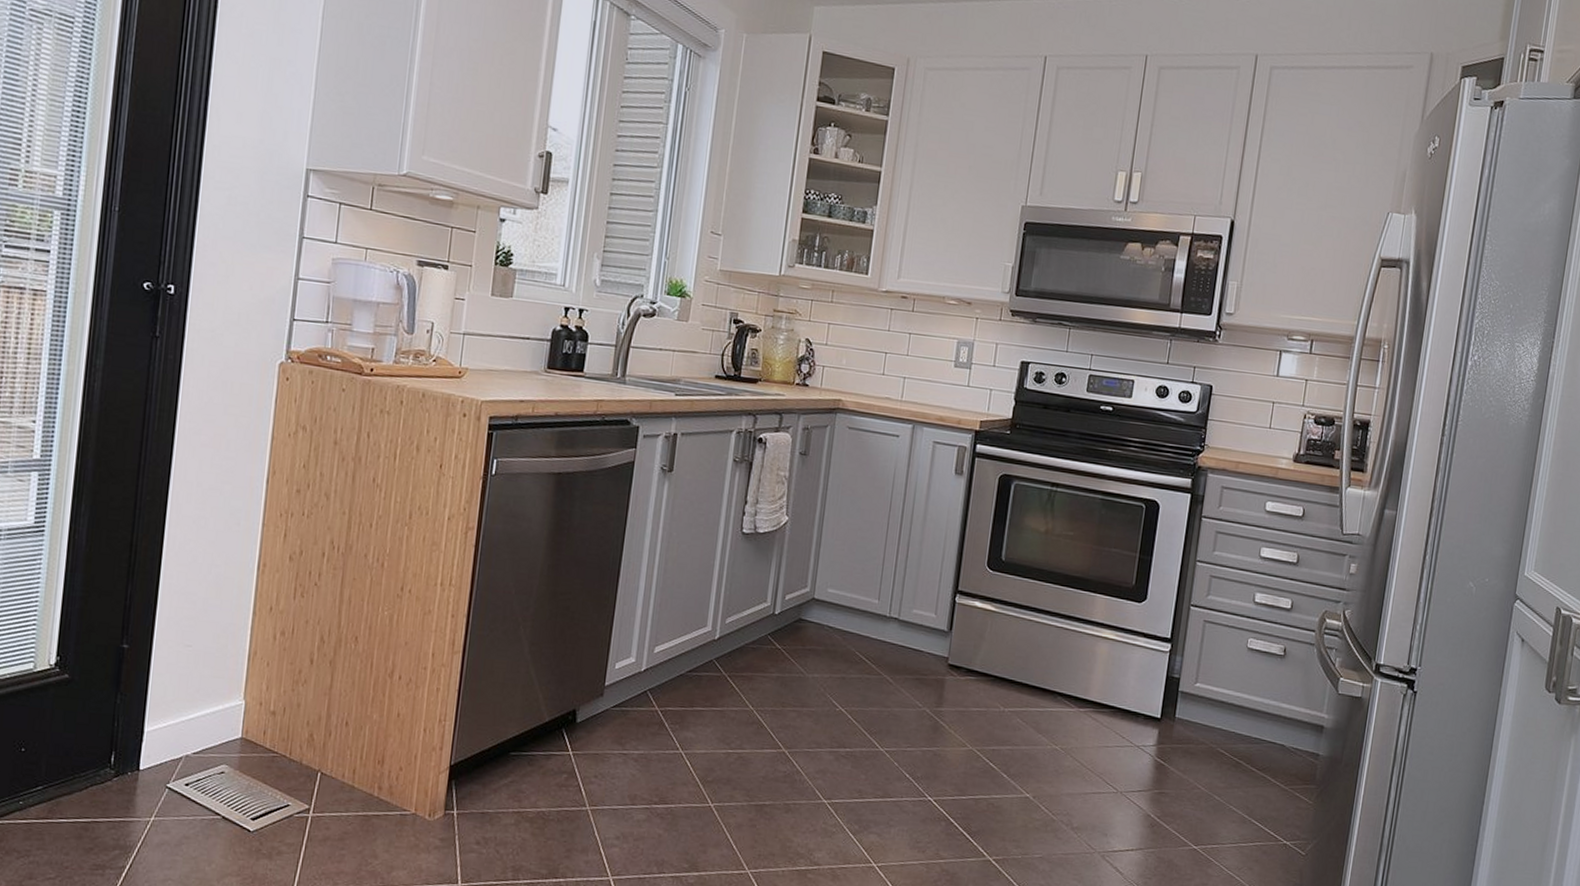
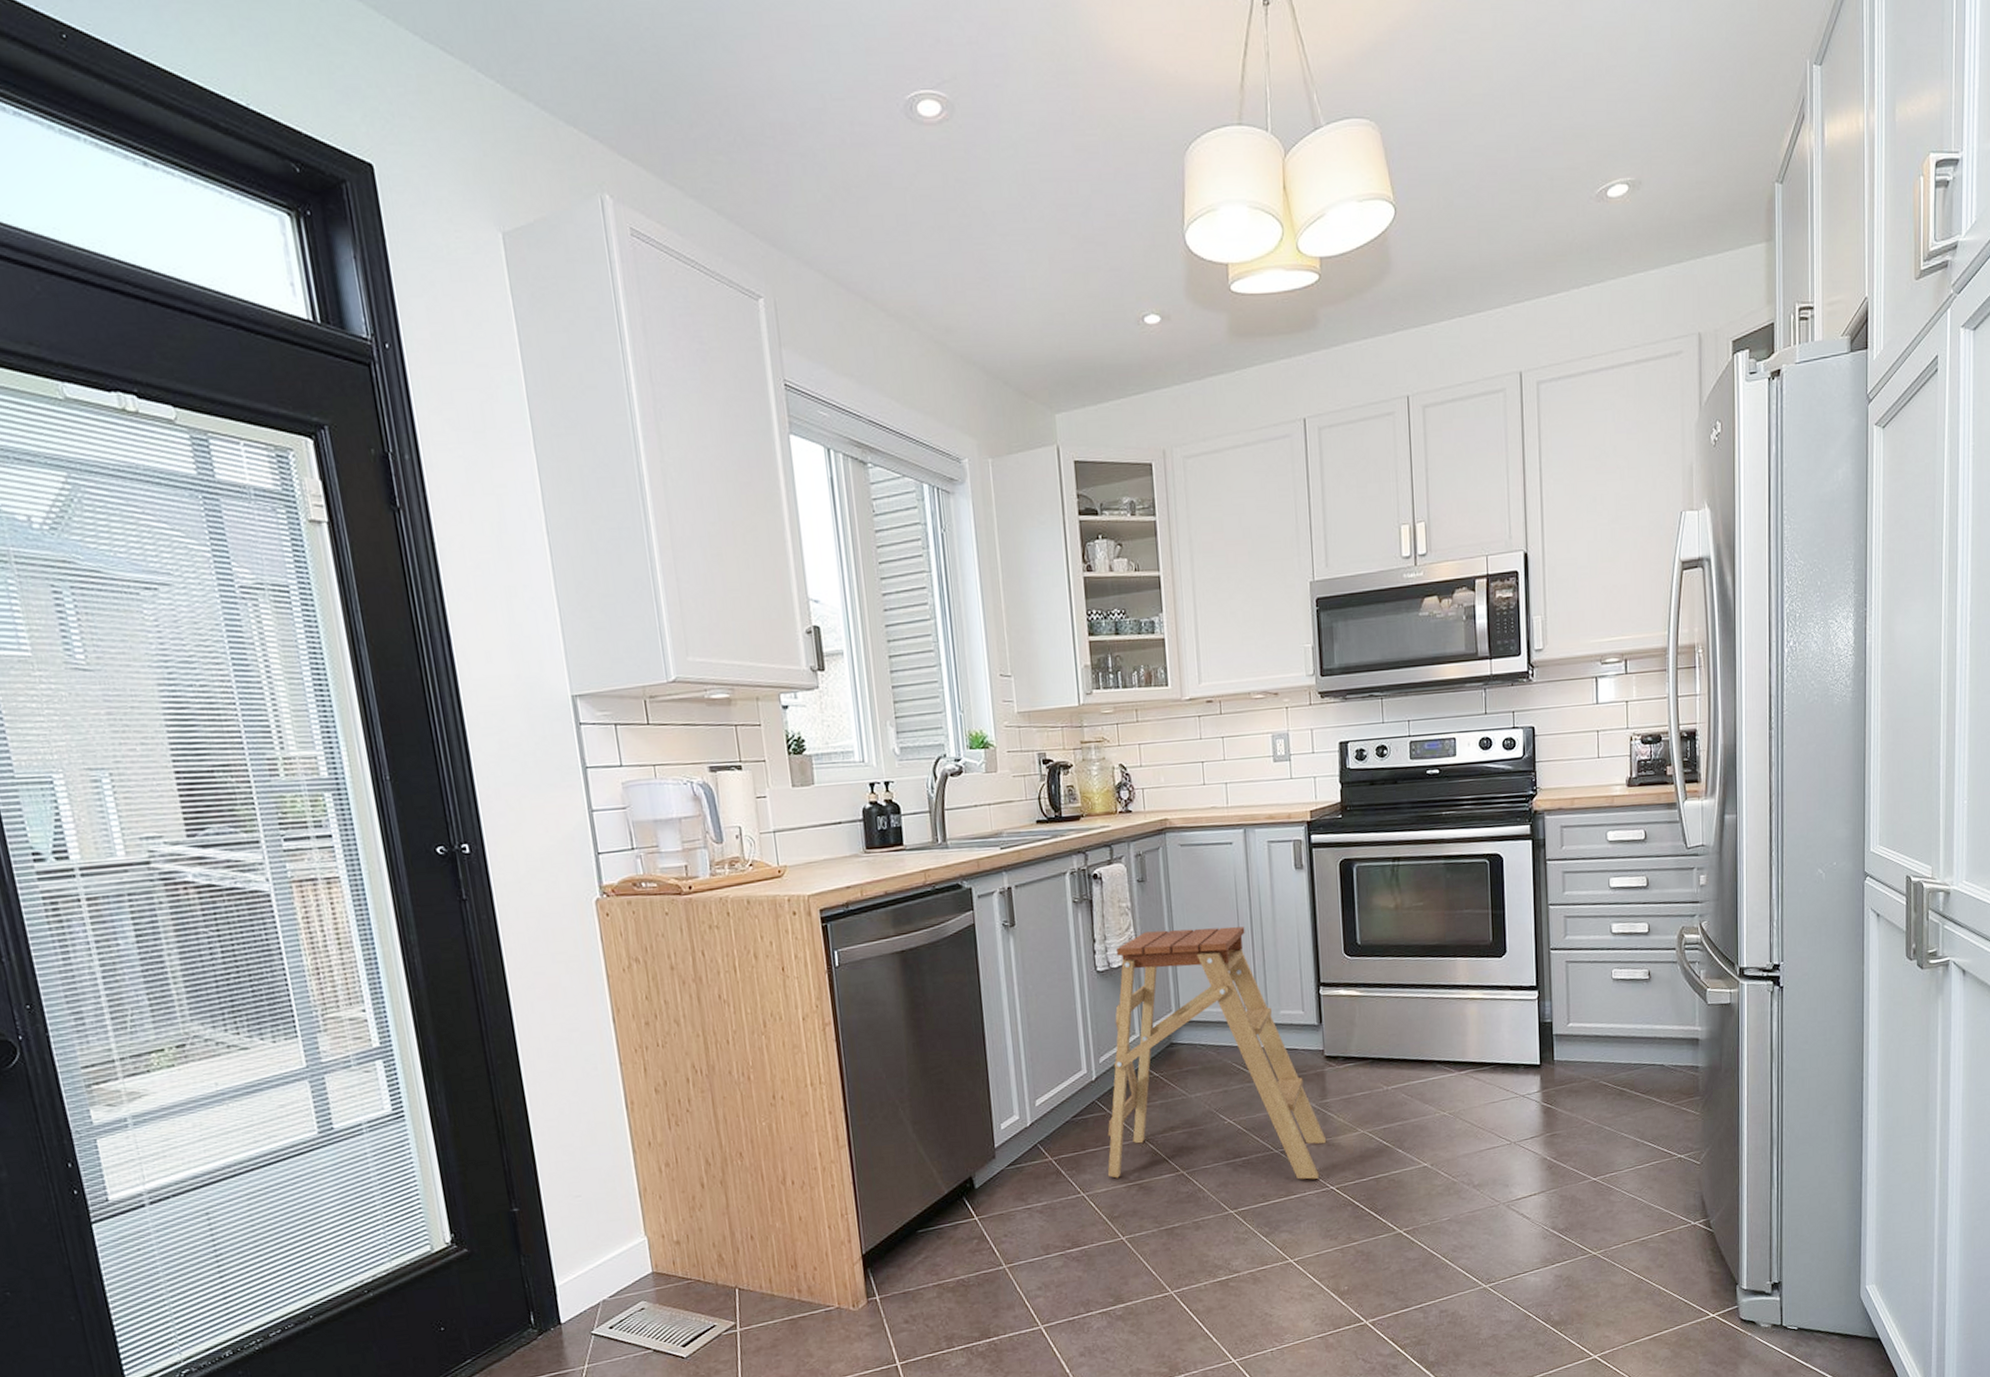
step ladder: none [709,504,934,786] -> present [1107,926,1327,1180]

